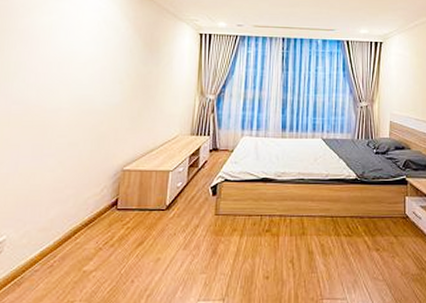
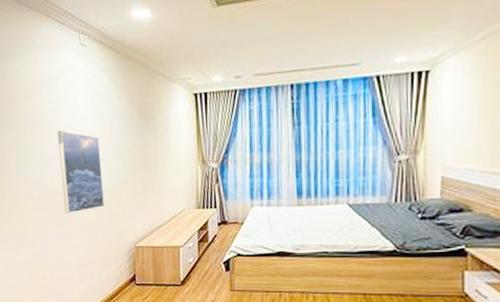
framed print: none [46,50,100,133] -> present [57,130,105,214]

